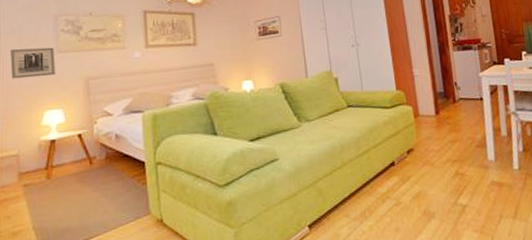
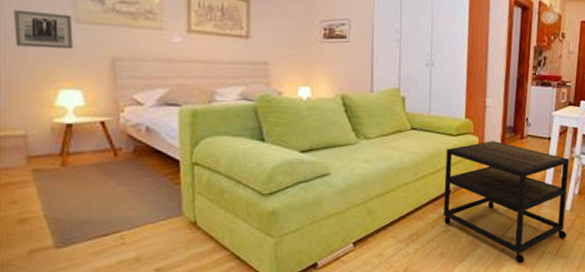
side table: none [384,108,521,232] -> present [443,141,570,264]

